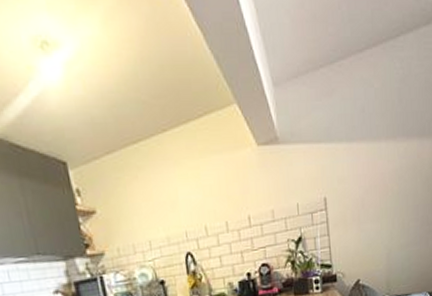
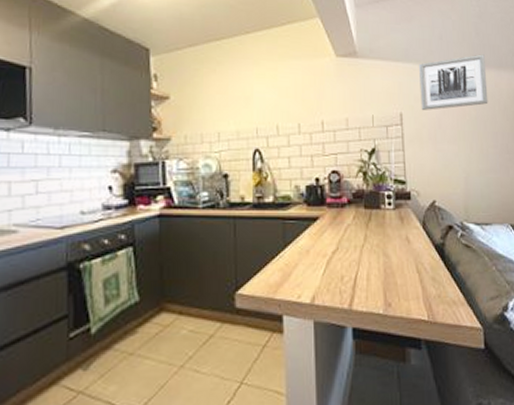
wall art: none [341,123,410,193] -> present [419,54,488,111]

